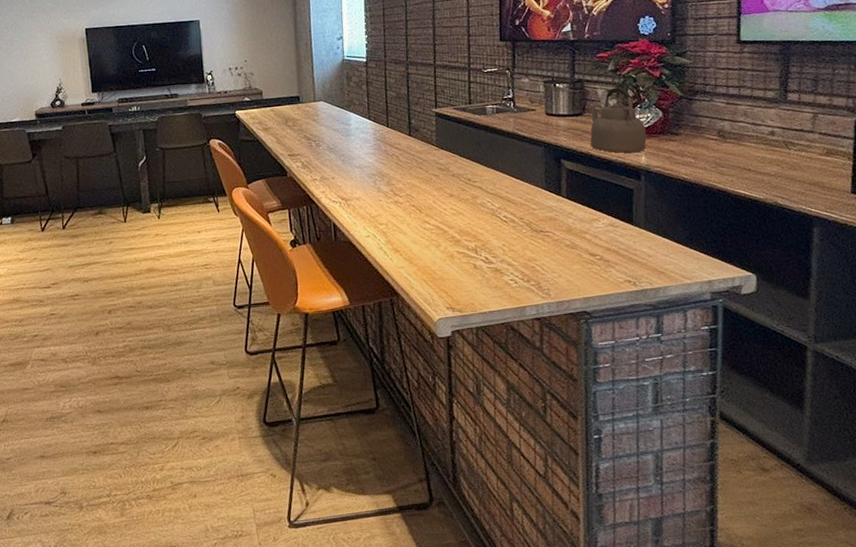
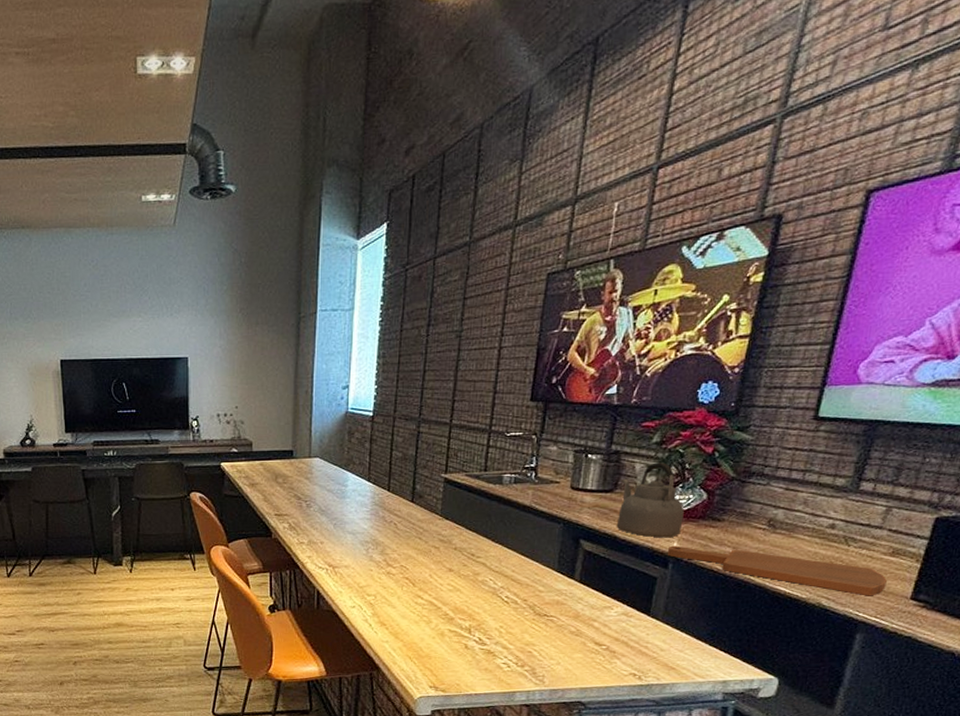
cutting board: none [638,159,828,193] -> present [667,545,887,596]

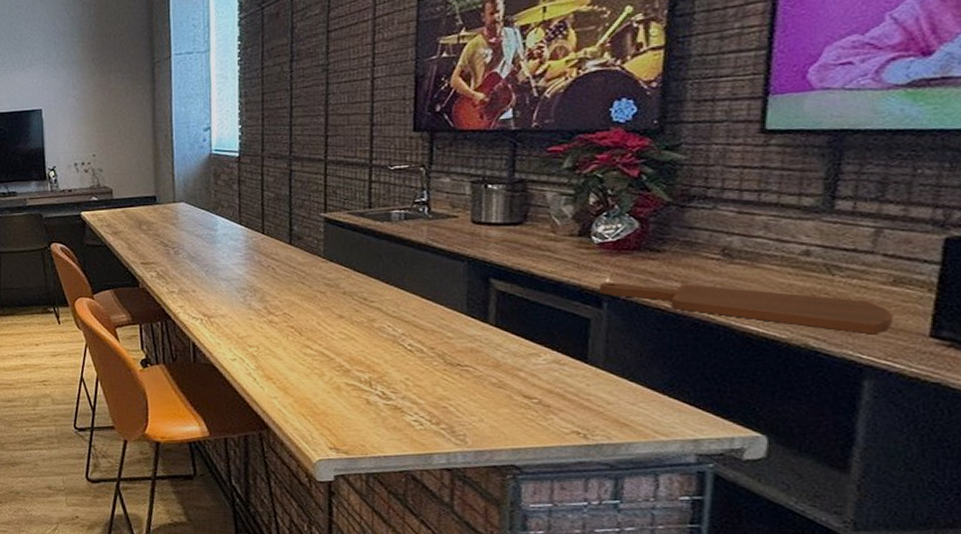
kettle: present [616,462,685,537] -> none [531,189,614,273]

